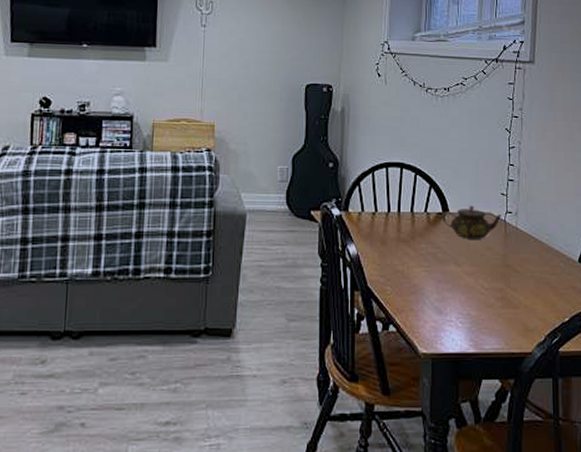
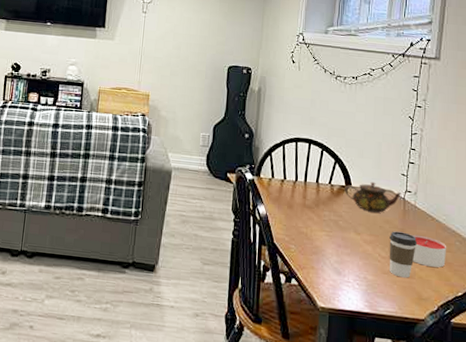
coffee cup: none [492,258,521,309] -> present [389,231,418,278]
candle: none [514,259,551,293] -> present [411,234,447,268]

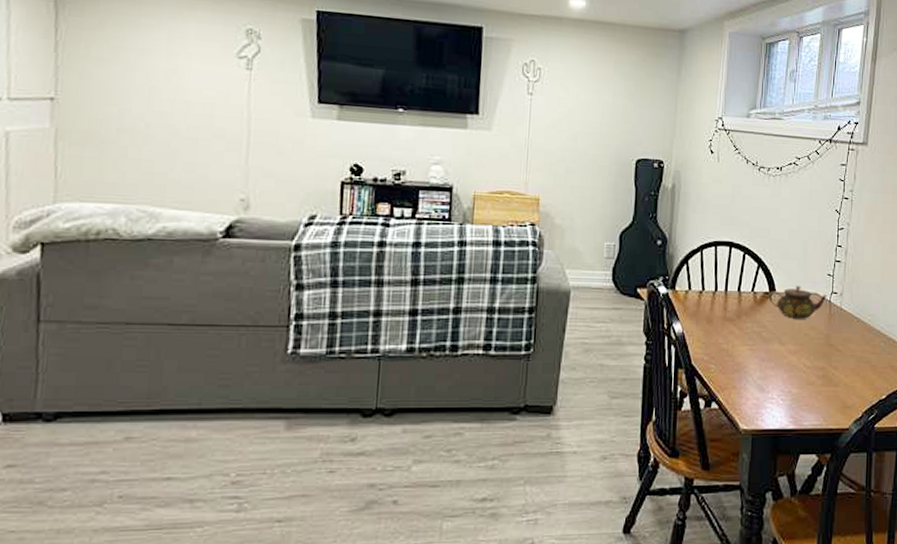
coffee cup: present [389,231,418,278] -> none [814,337,843,387]
candle: present [411,234,447,268] -> none [836,339,872,371]

